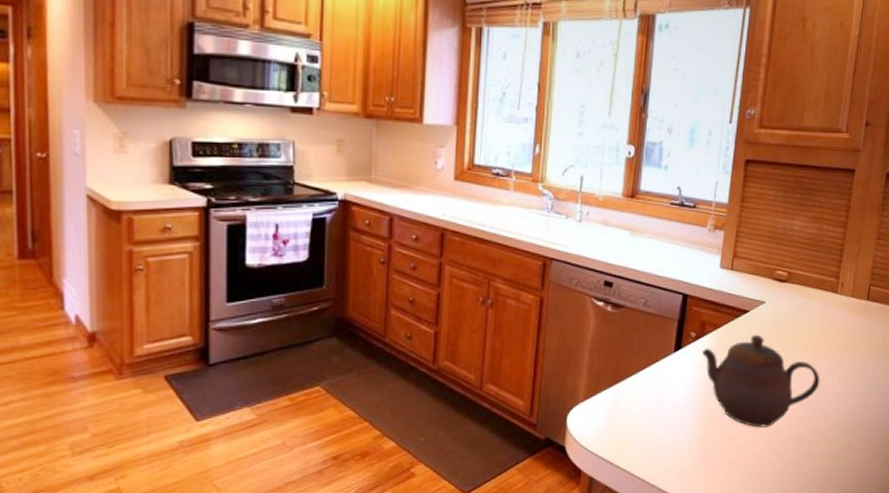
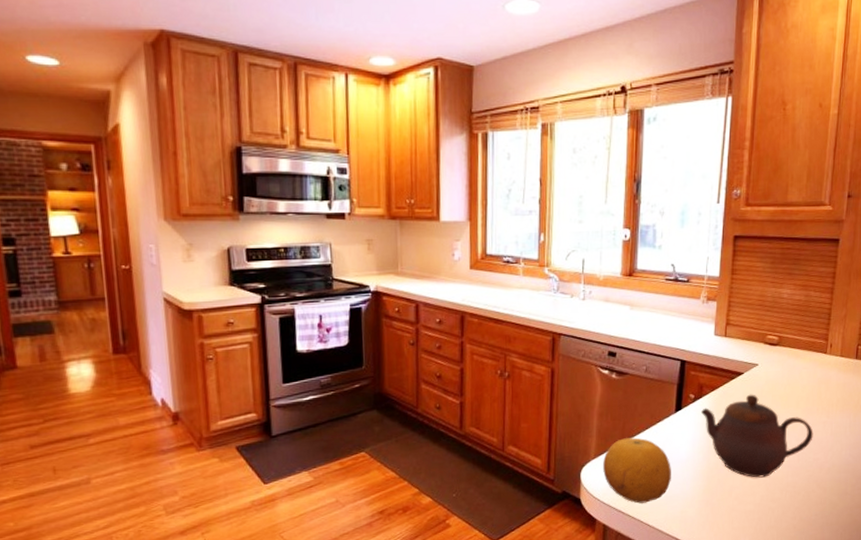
fruit: none [592,379,667,454] -> present [603,437,671,504]

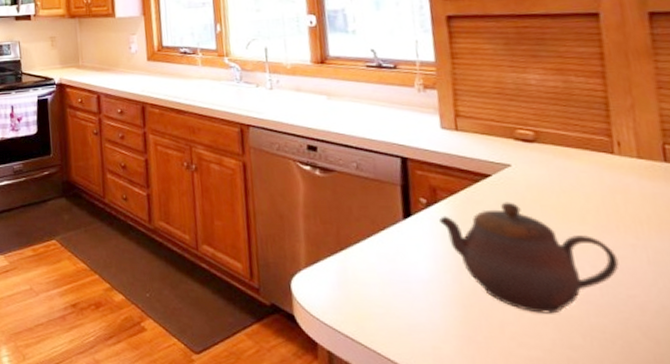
fruit: present [603,437,671,504] -> none [317,246,412,330]

